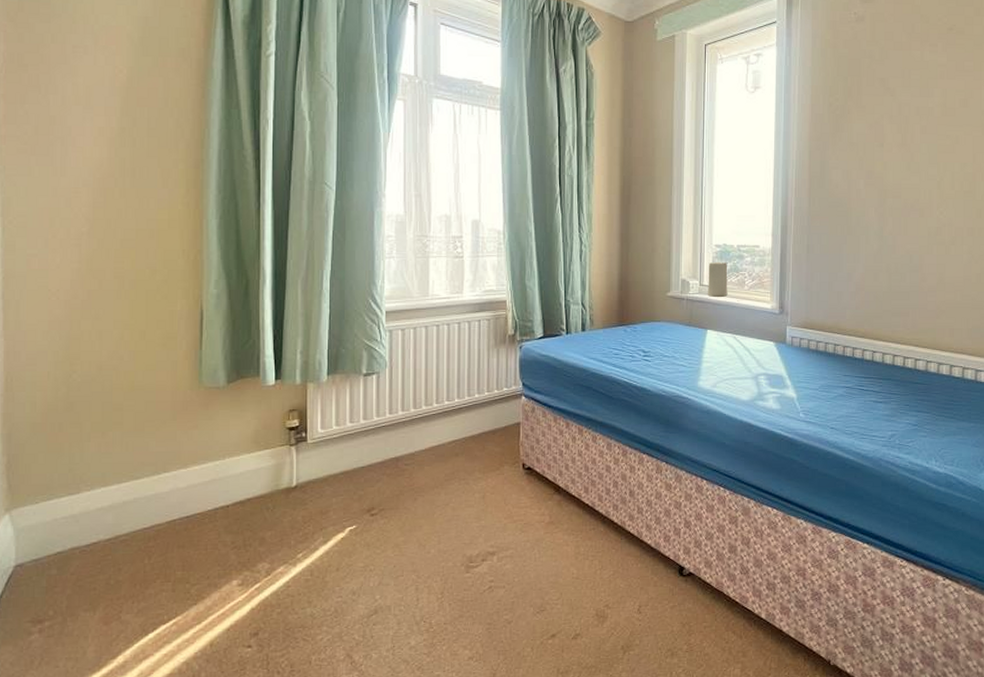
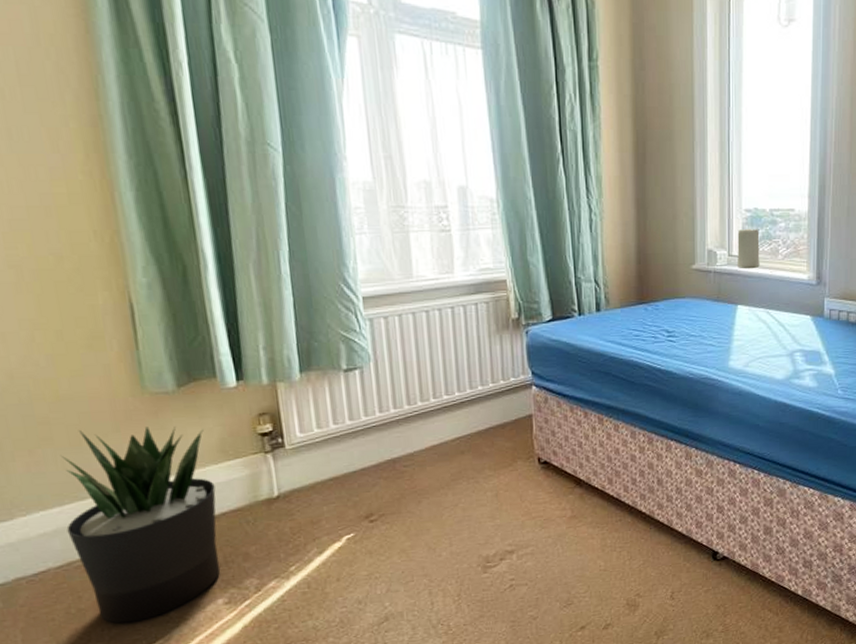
planter: none [120,417,245,597] -> present [62,426,221,624]

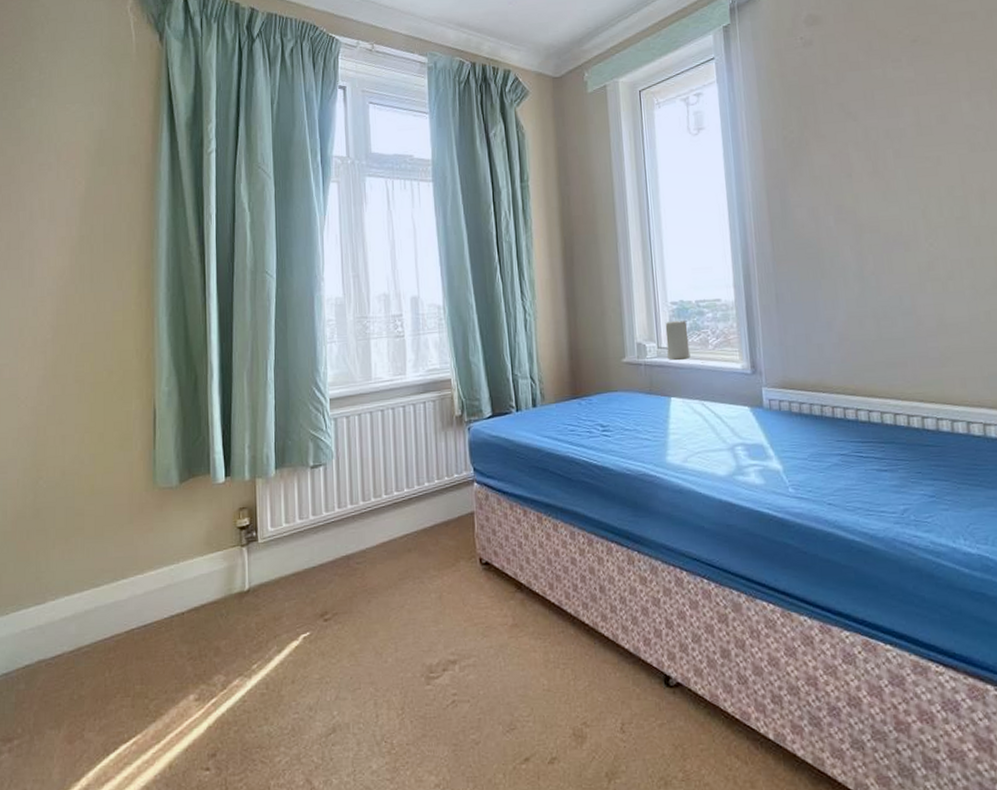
planter: present [62,426,221,624] -> none [82,519,199,714]

